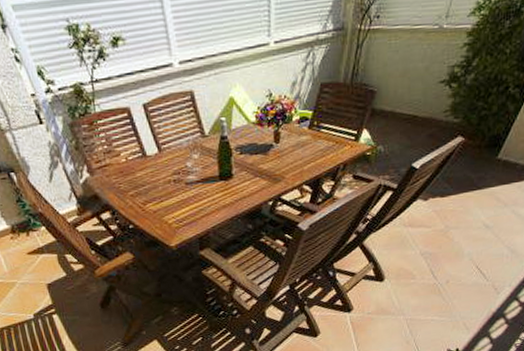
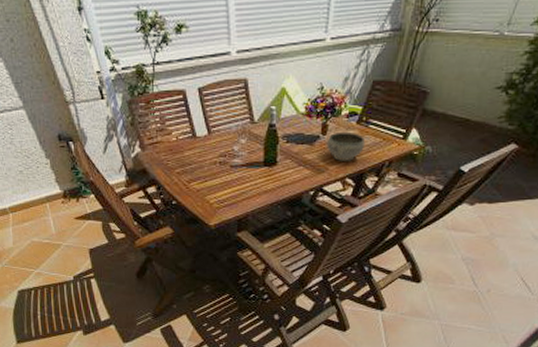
bowl: none [280,137,319,168] -> present [326,131,366,161]

